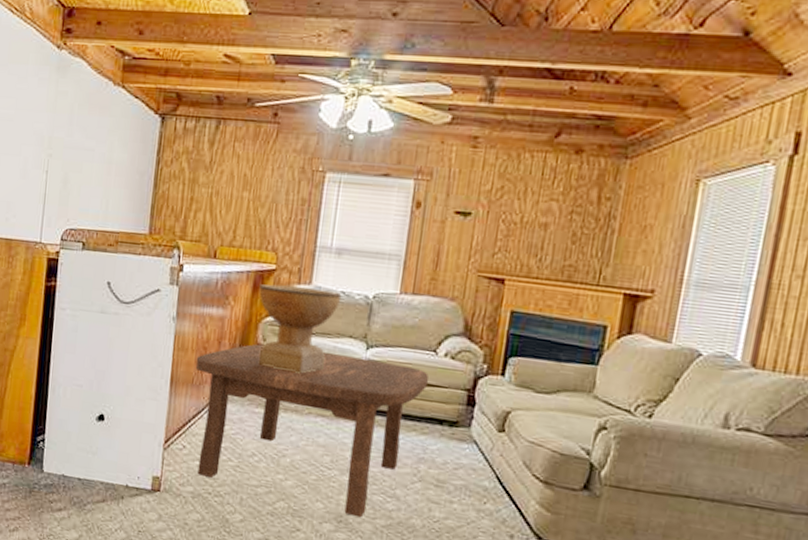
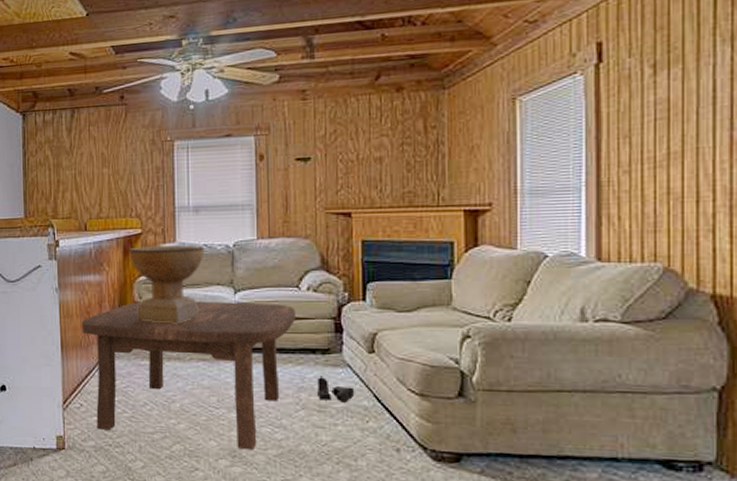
boots: none [437,449,478,481] -> present [317,376,355,403]

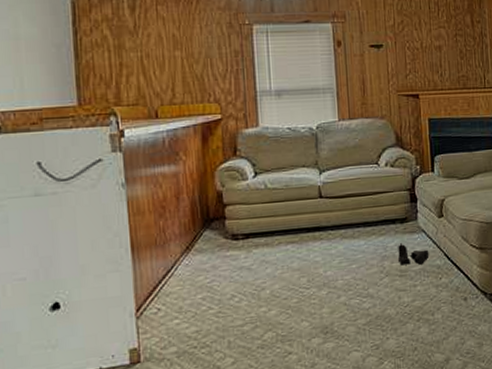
coffee table: present [81,302,295,451] -> none [155,181,376,333]
decorative bowl: present [129,244,205,324] -> none [208,128,289,211]

